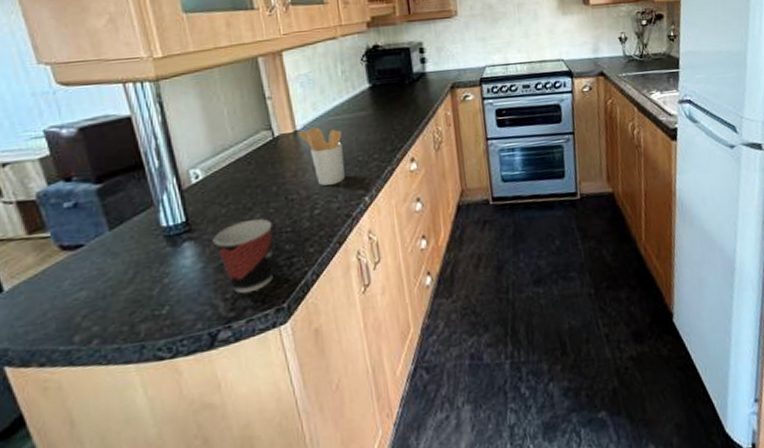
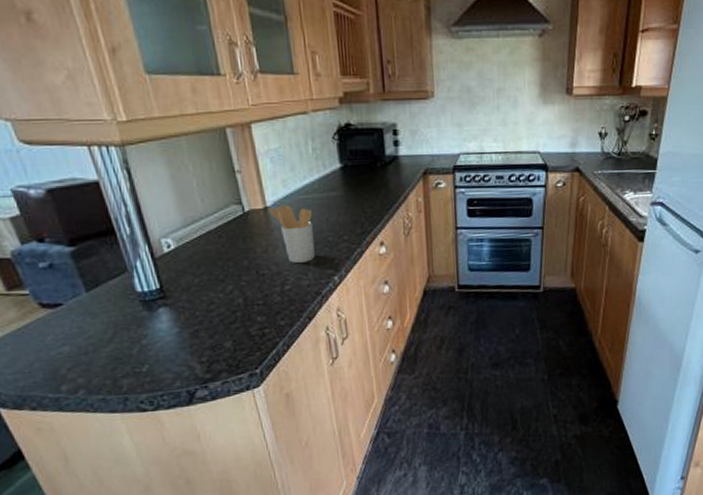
cup: present [213,218,276,294] -> none [187,291,248,359]

